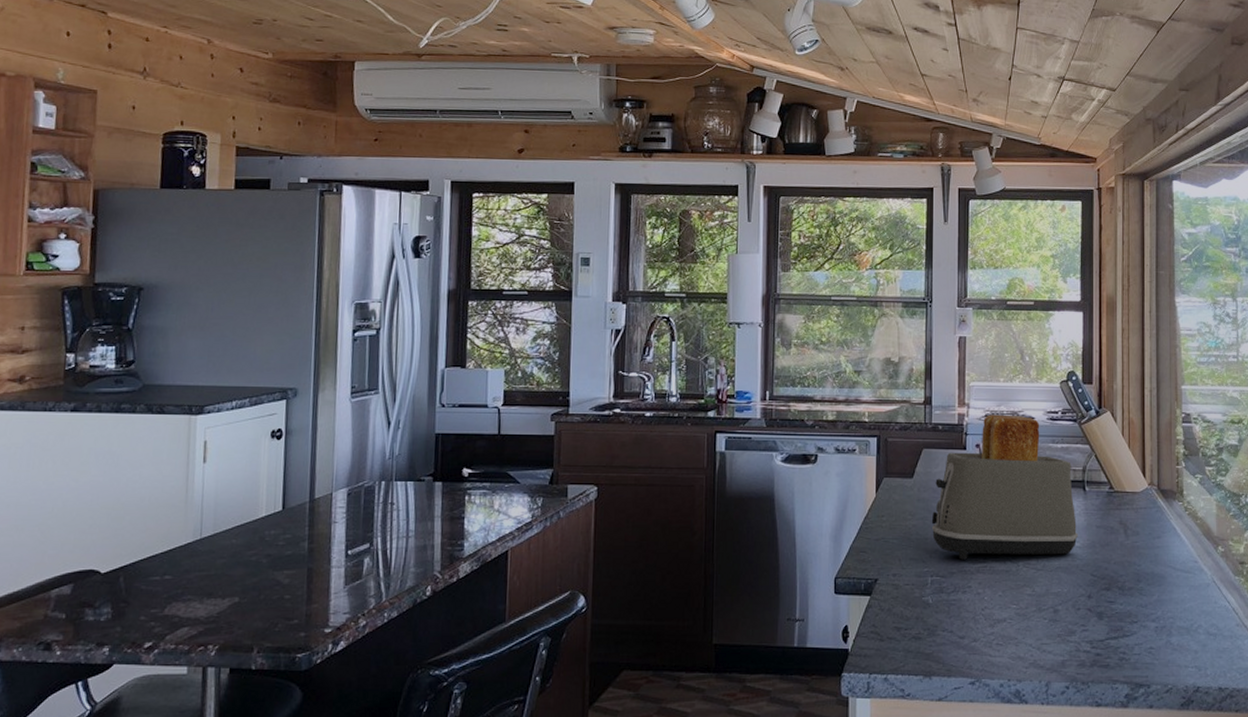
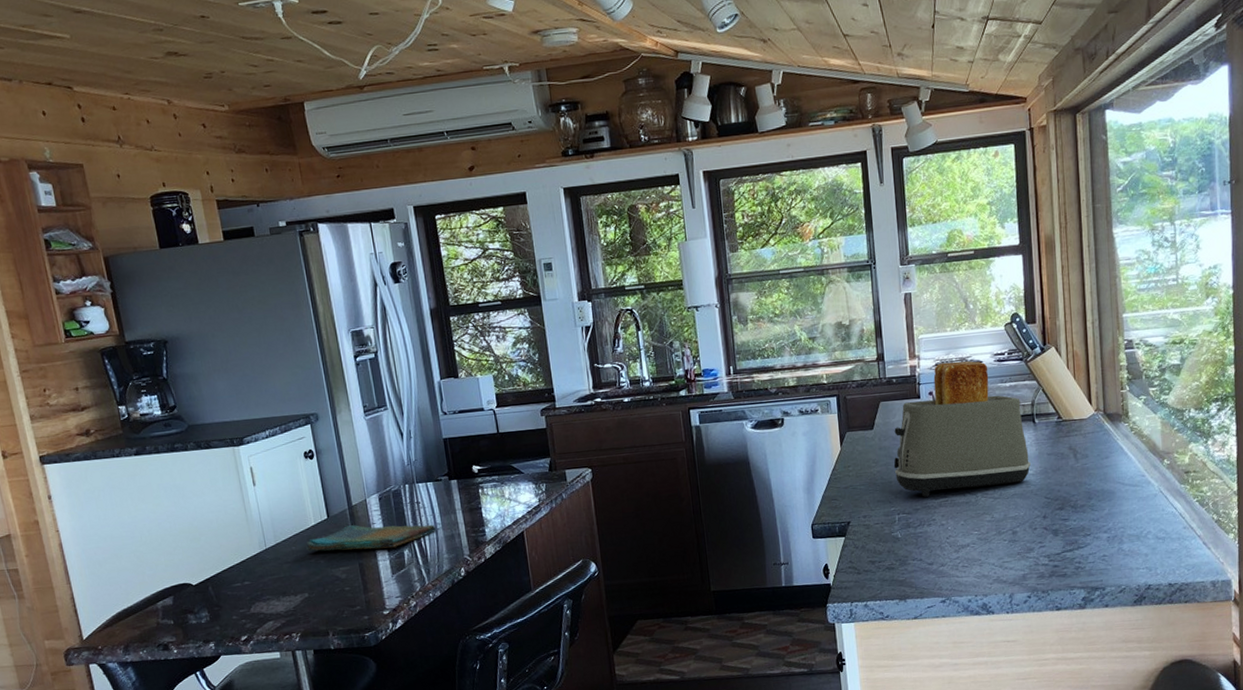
dish towel: none [248,522,408,553] -> present [305,524,437,551]

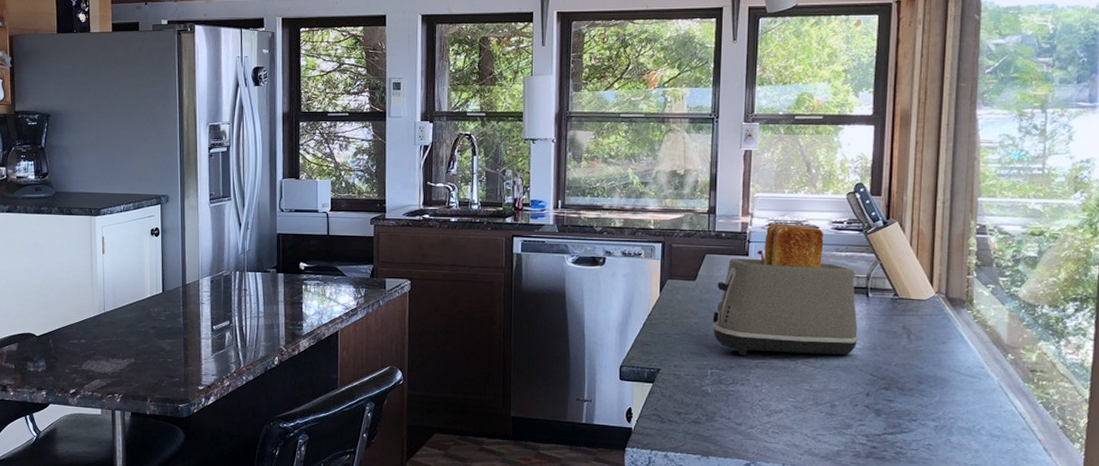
dish towel: present [305,524,437,551] -> none [139,302,259,328]

